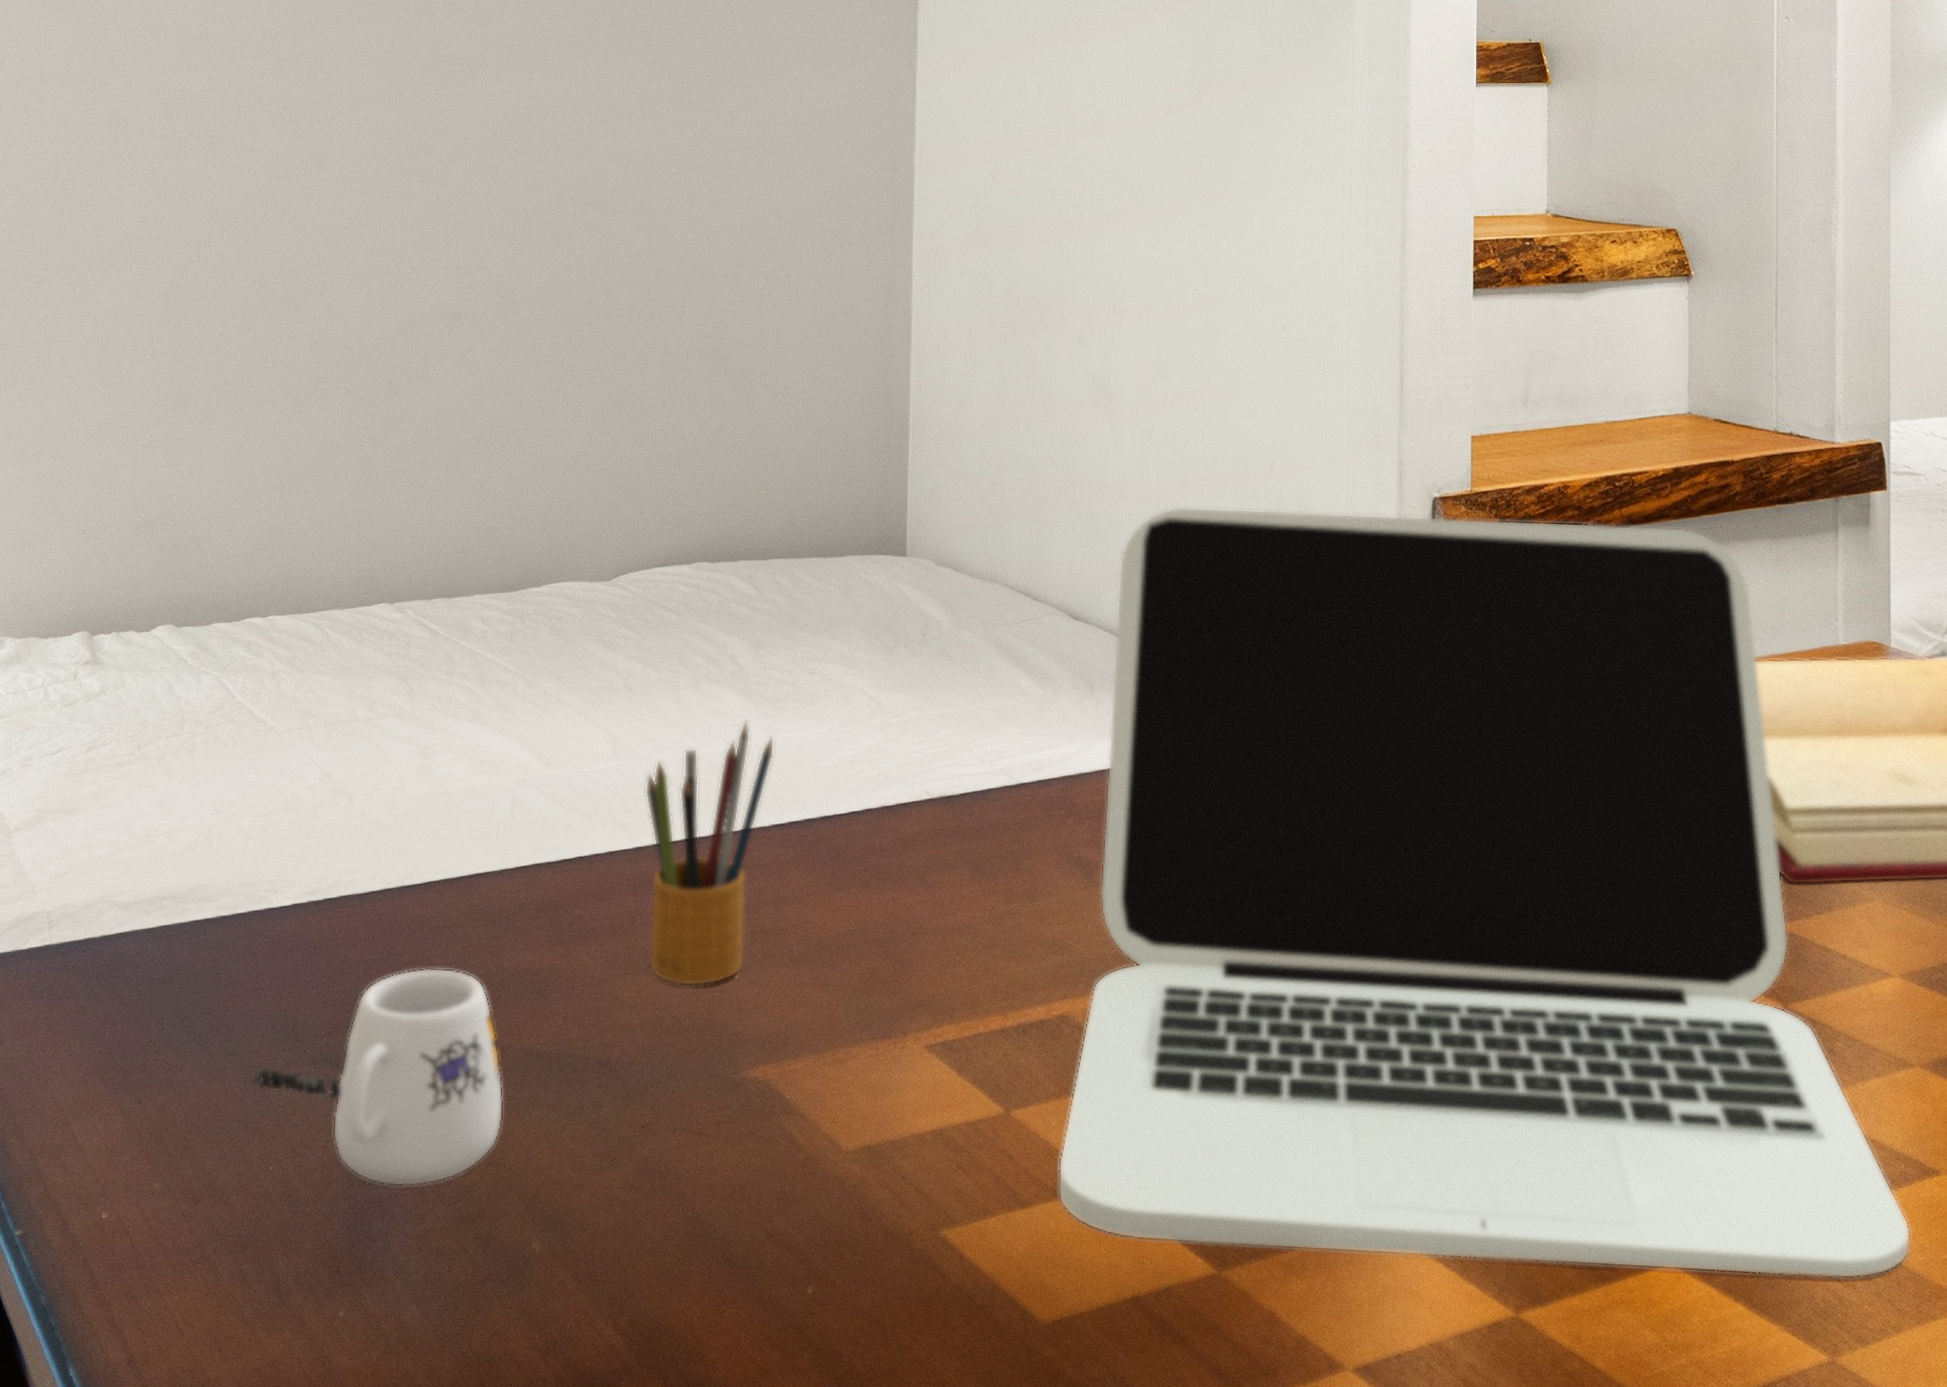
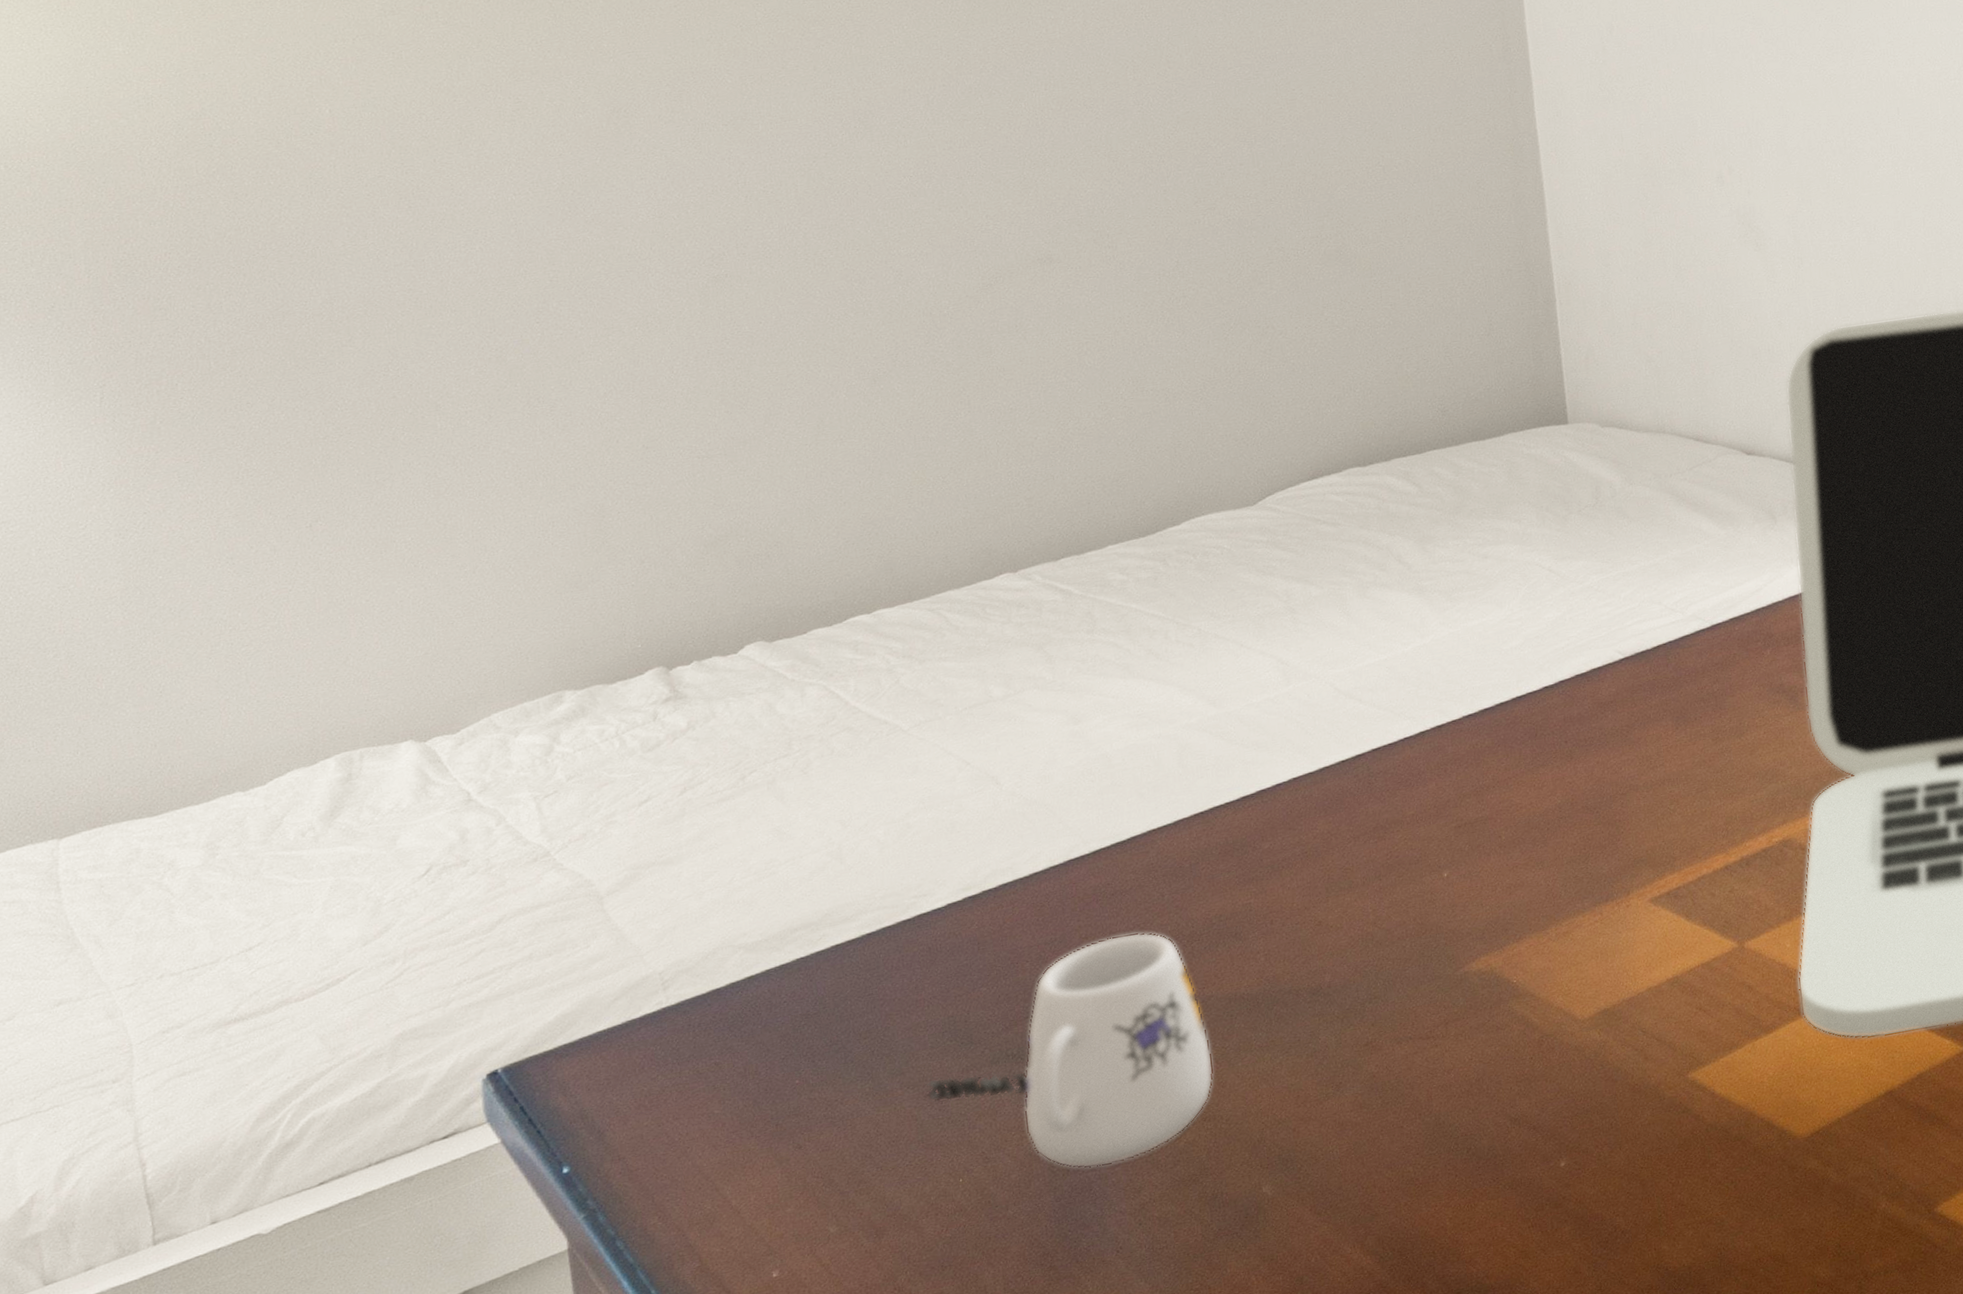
pencil box: present [645,721,775,986] -> none [1321,618,1457,897]

